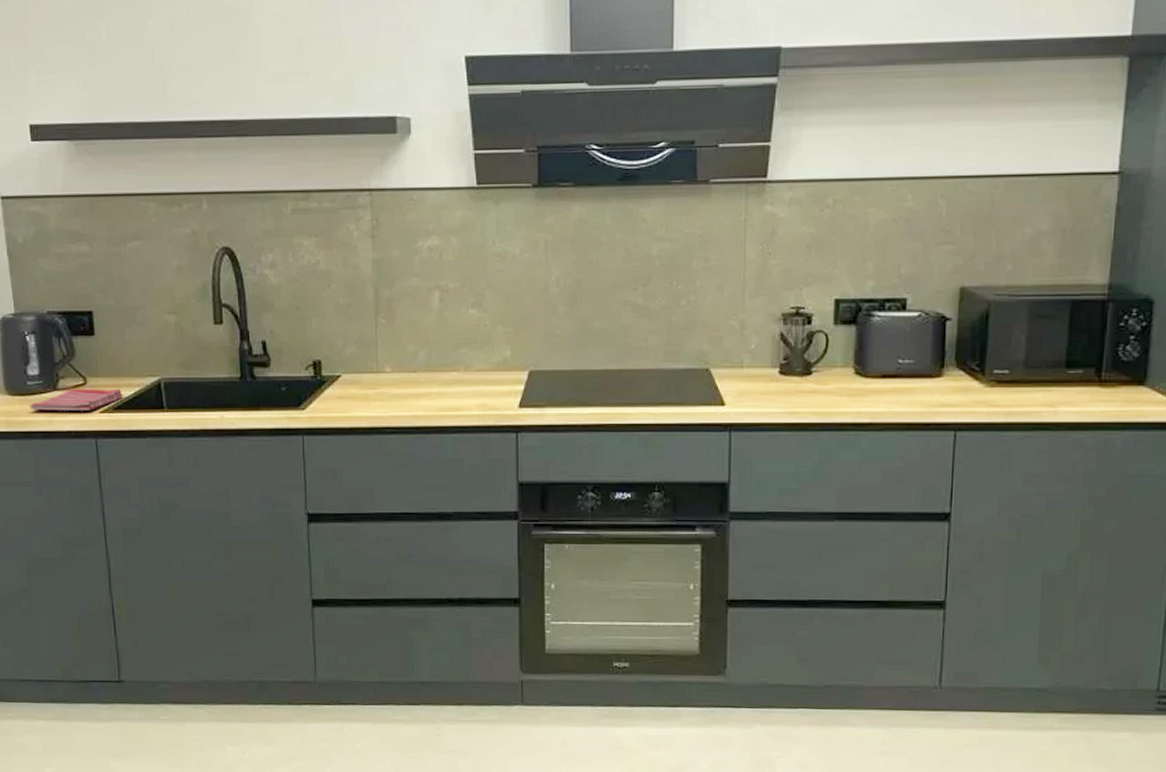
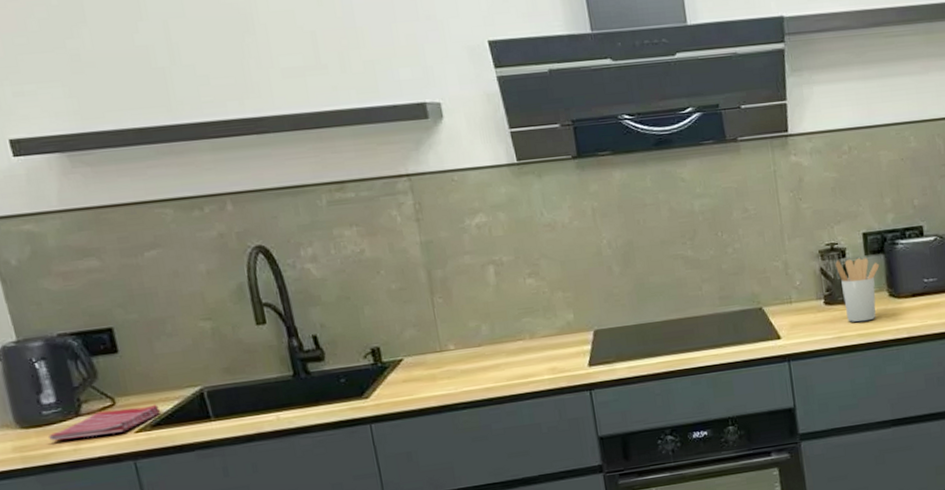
utensil holder: none [798,326,849,399] -> present [835,258,880,322]

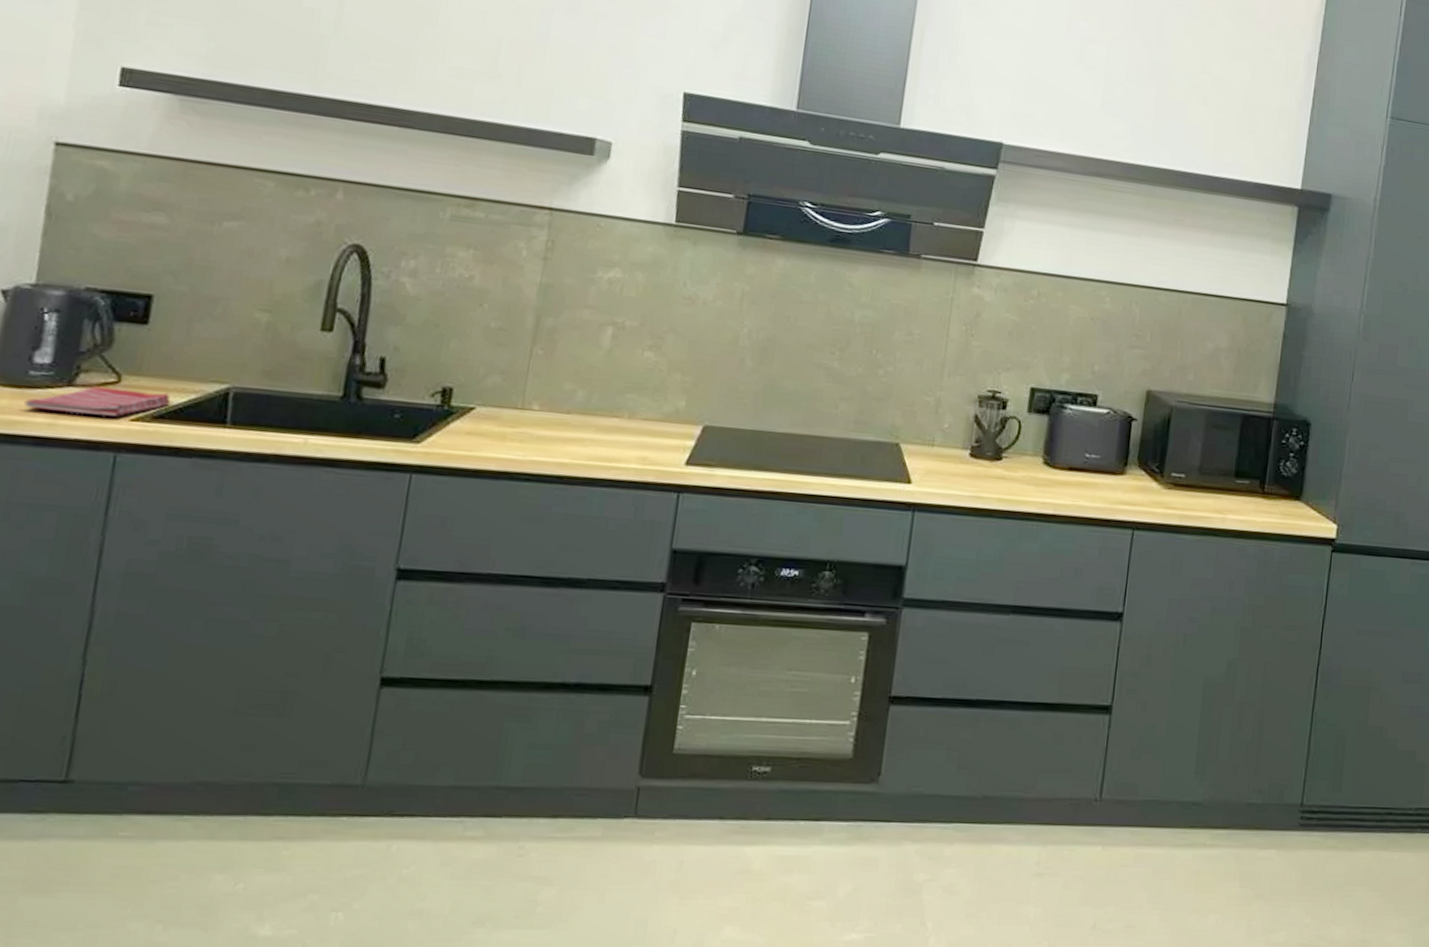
utensil holder: present [835,258,880,322] -> none [991,410,1041,486]

